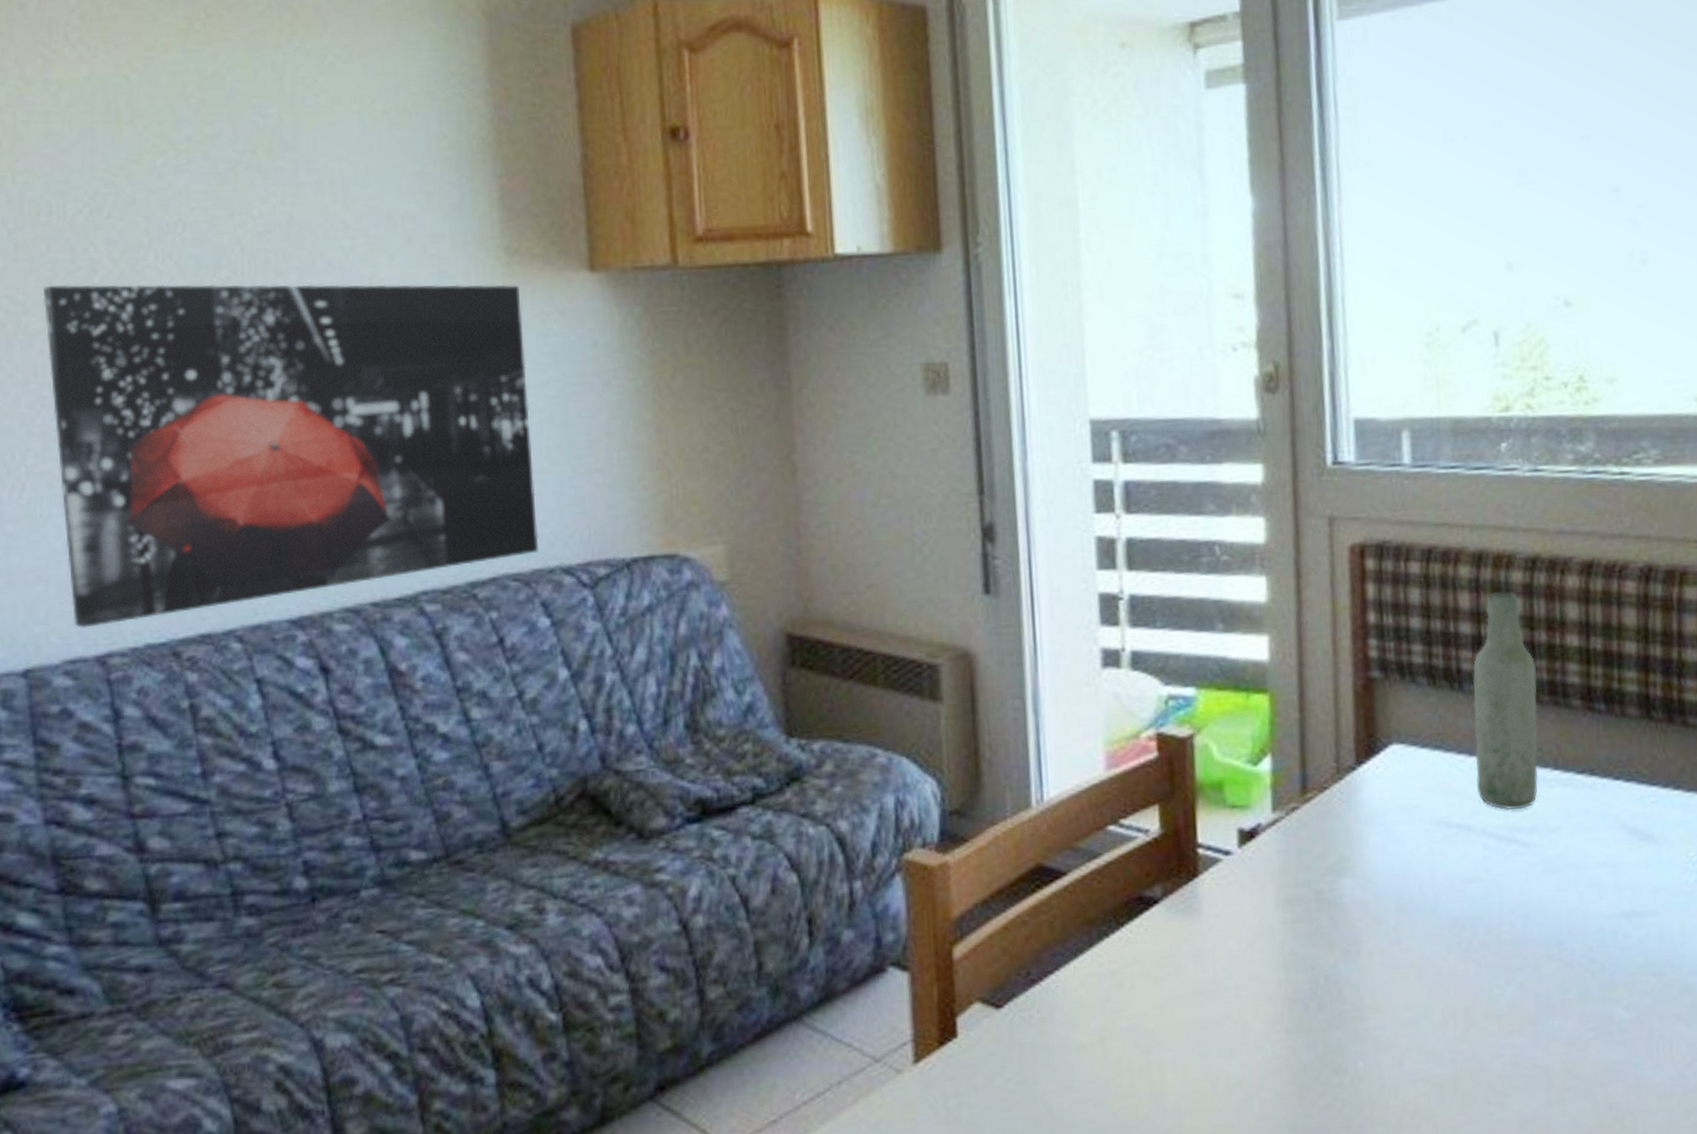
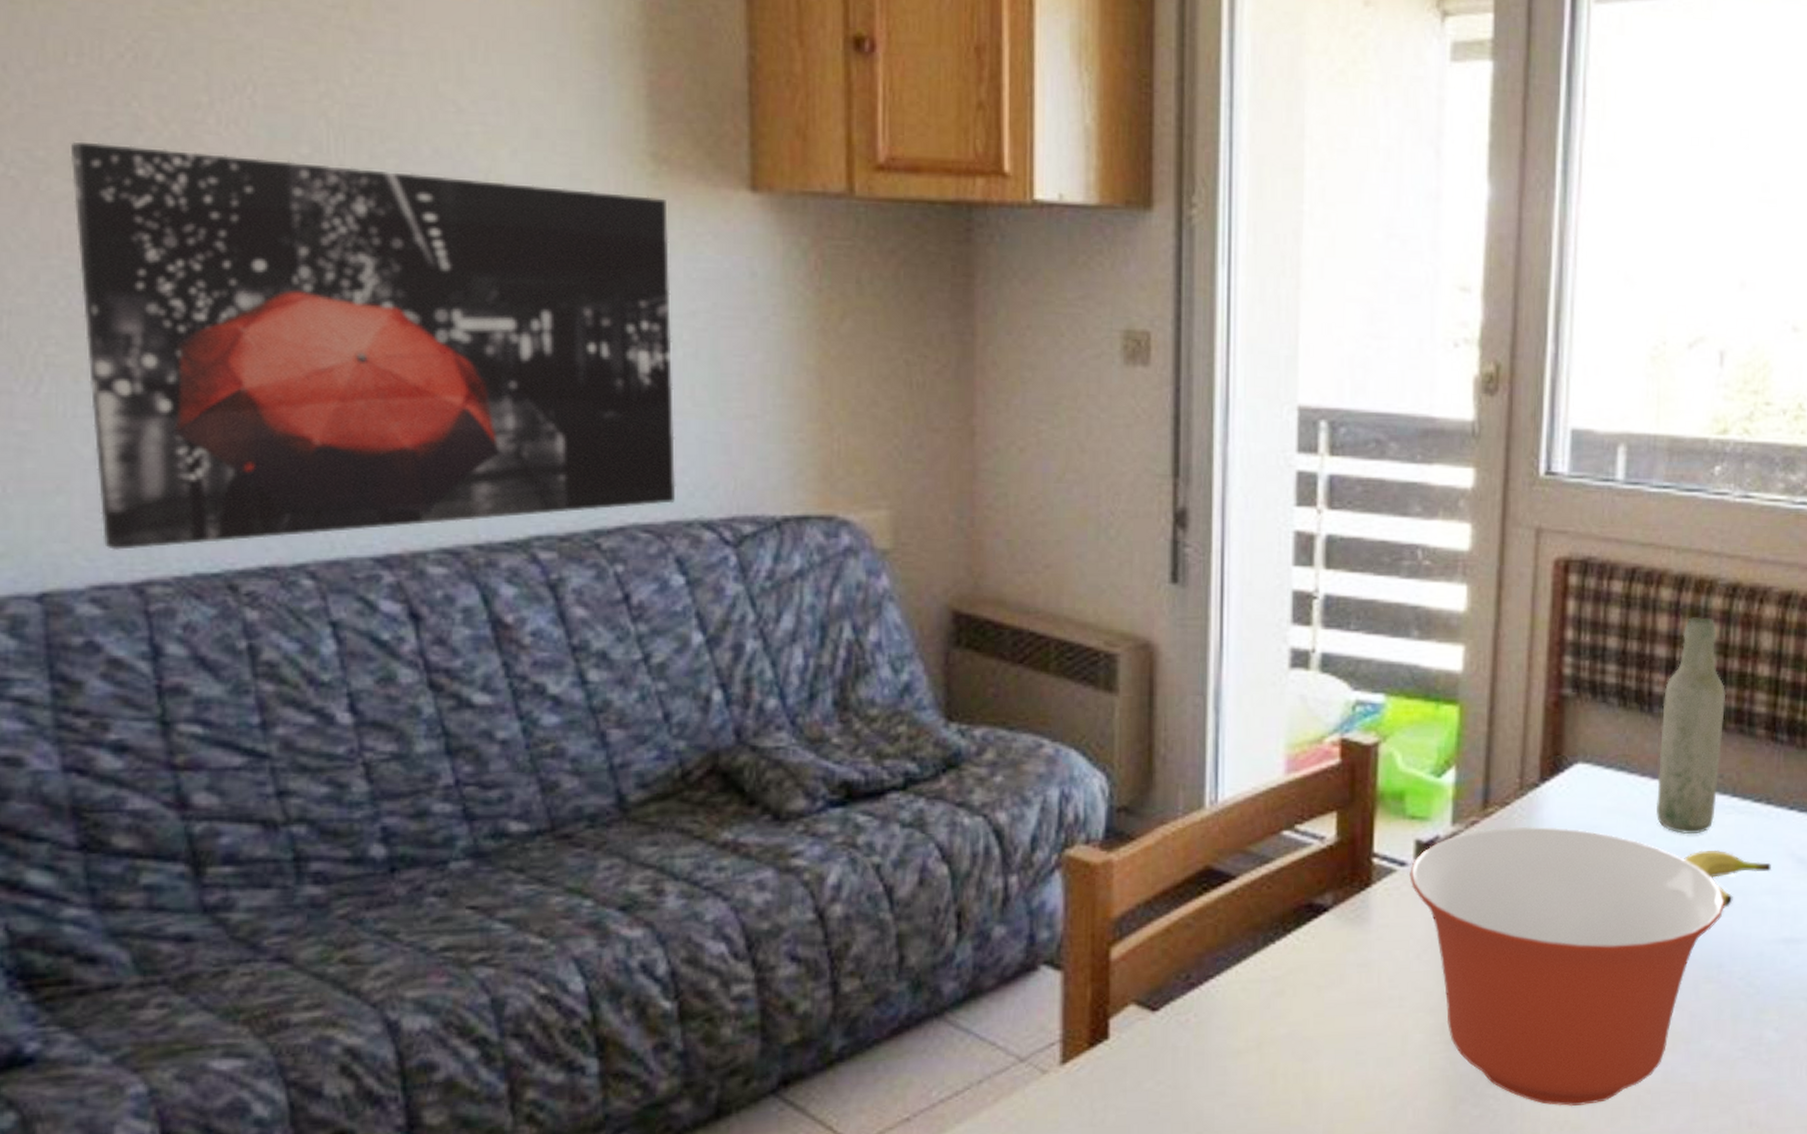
mixing bowl: none [1235,809,1558,1094] -> present [1409,826,1725,1107]
fruit: none [1511,824,1603,884] -> present [1684,849,1771,908]

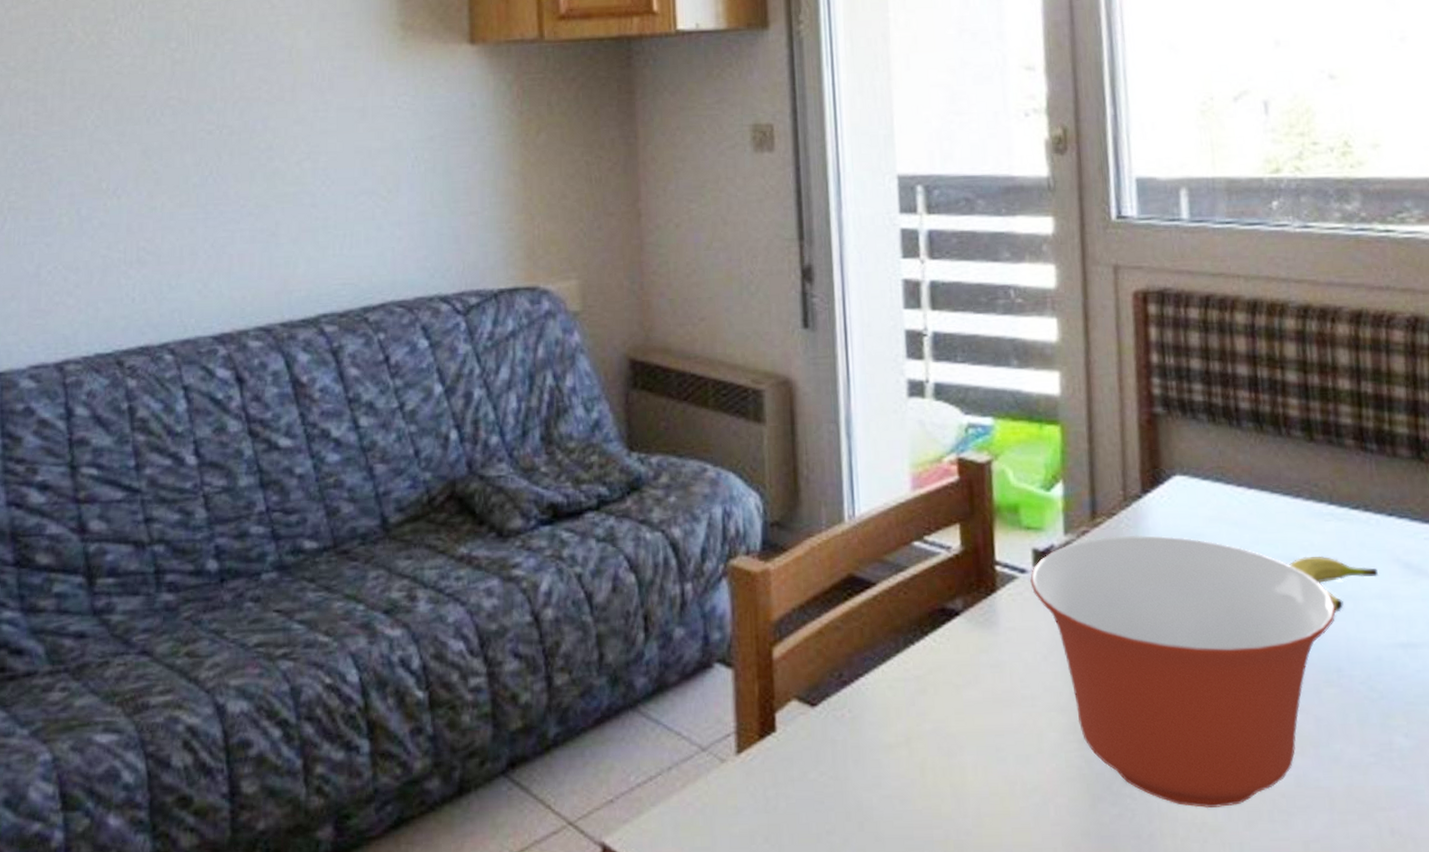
wall art: present [70,141,676,550] -> none [29,53,421,339]
bottle: present [1656,617,1727,834] -> none [1250,337,1315,541]

